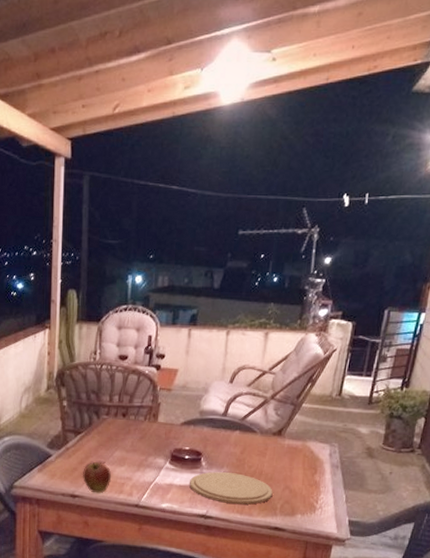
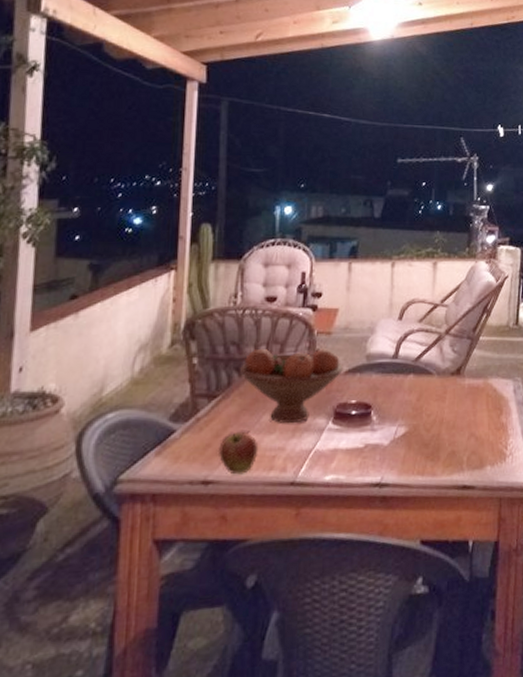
fruit bowl: none [98,398,180,461] -> present [240,348,343,424]
plate: present [189,471,273,505] -> none [359,425,457,464]

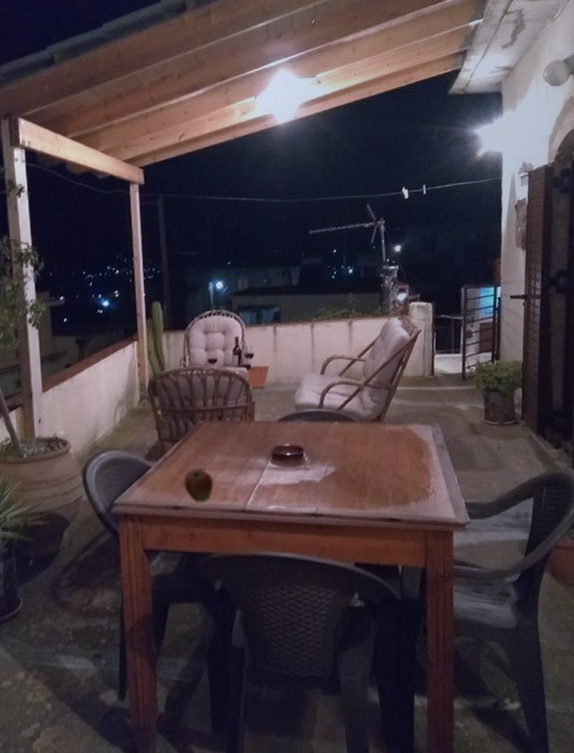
fruit bowl: present [240,348,343,424] -> none [194,401,276,463]

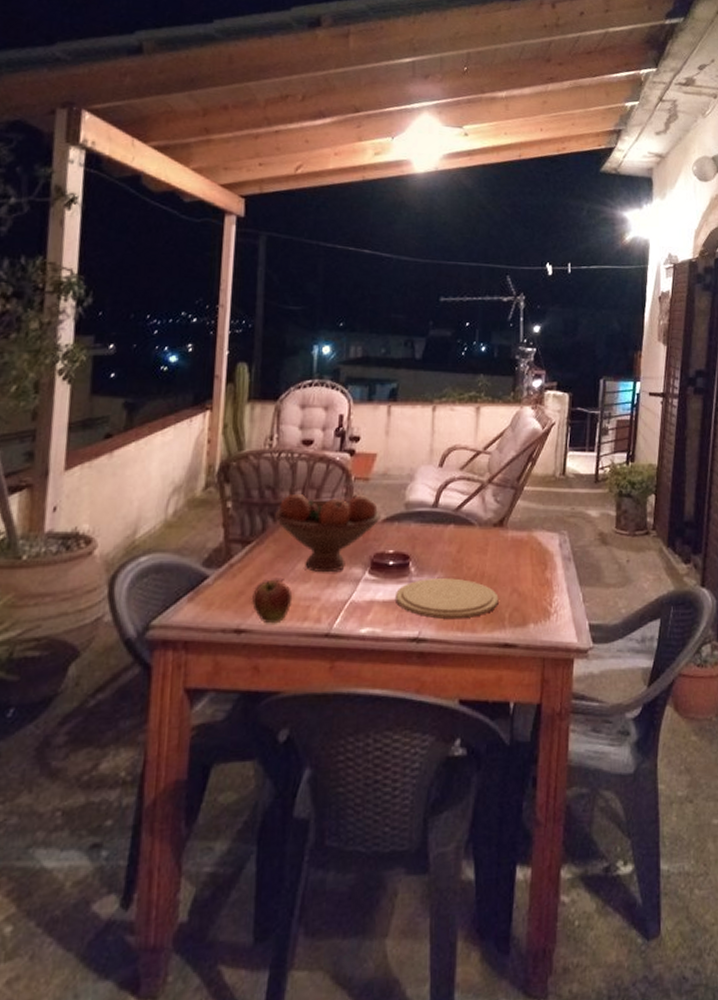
fruit bowl: none [194,401,276,463] -> present [275,493,381,573]
plate: none [295,465,382,498] -> present [396,578,499,619]

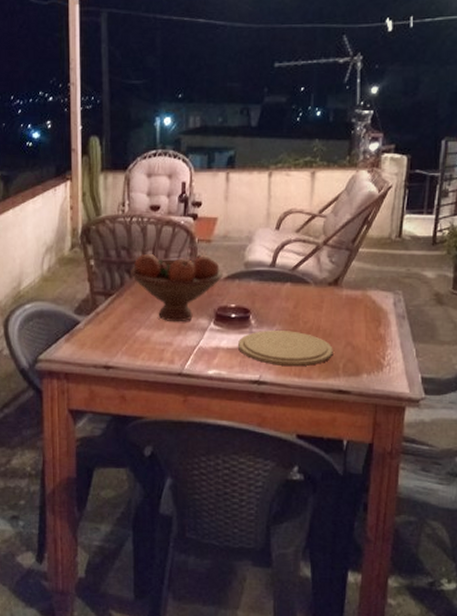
apple: present [252,580,293,624] -> none [116,327,150,363]

